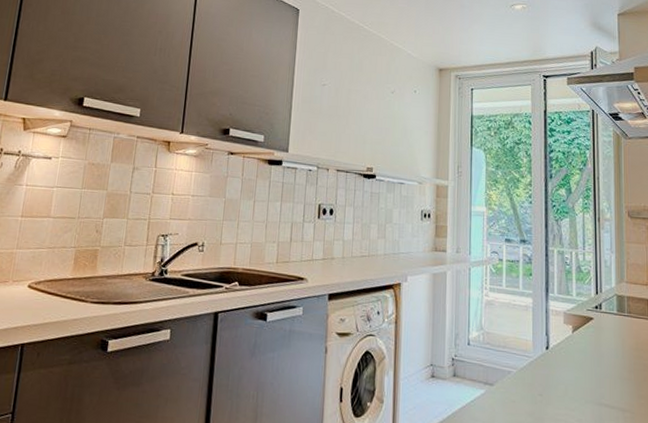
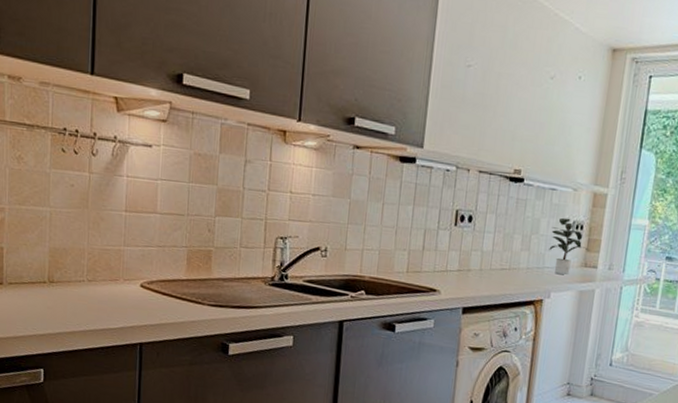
potted plant: none [402,207,438,260] -> present [549,217,589,276]

